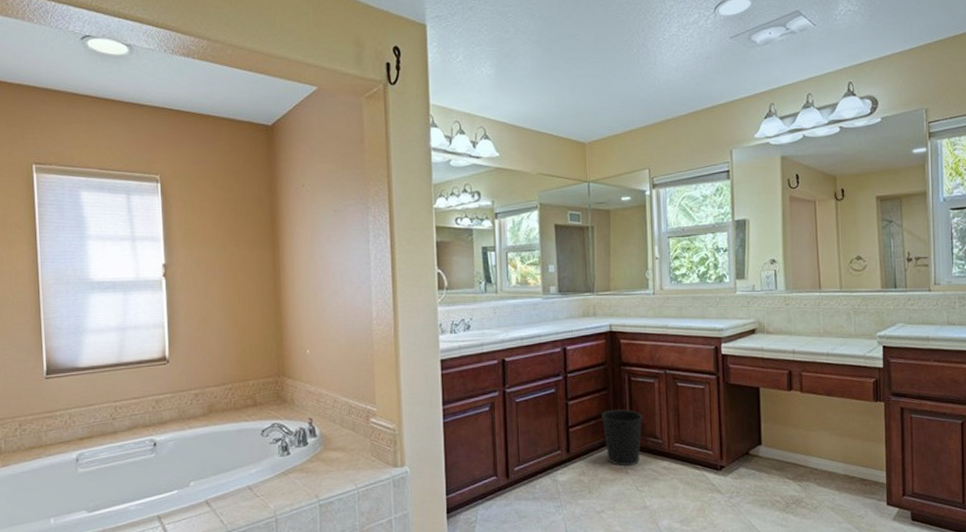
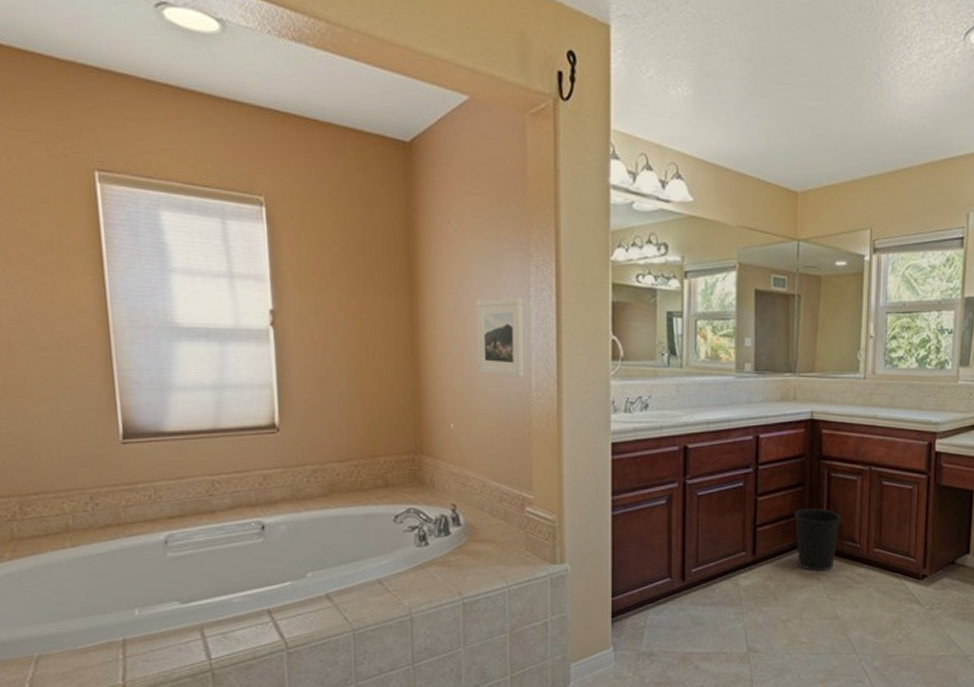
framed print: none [326,242,367,308] -> present [476,297,525,377]

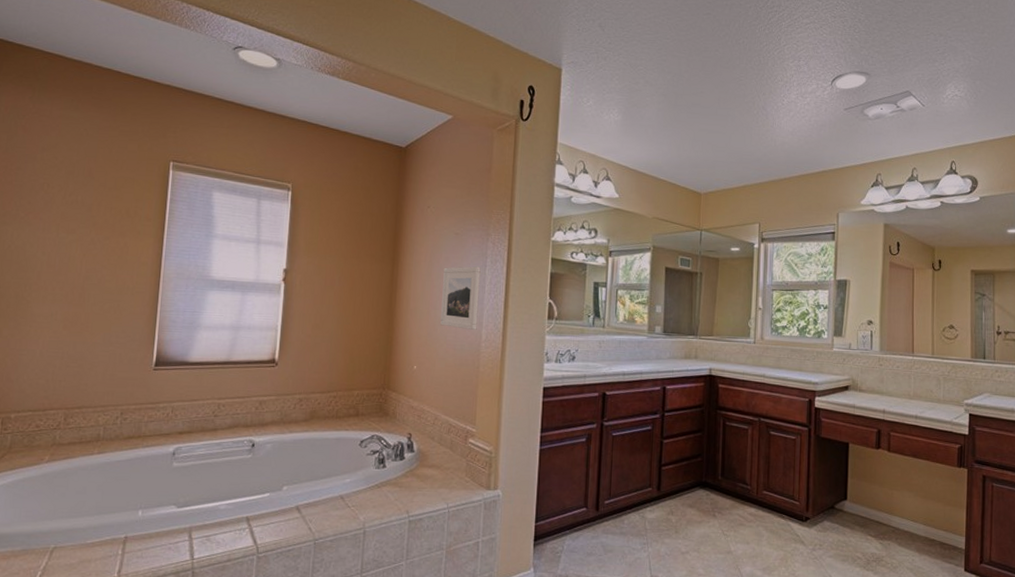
wastebasket: present [794,509,841,572] -> none [694,452,734,510]

